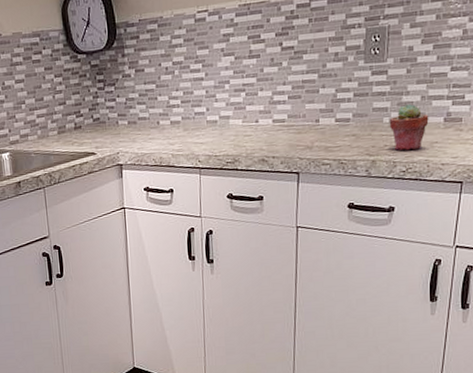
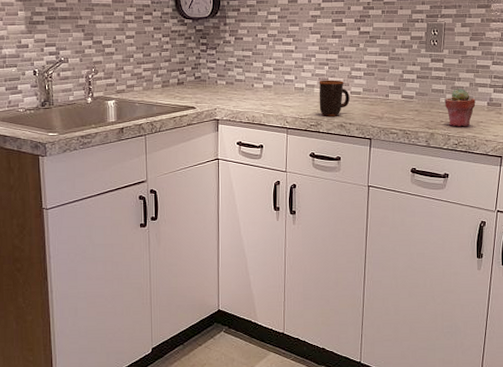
mug: none [234,107,272,151] -> present [318,80,350,116]

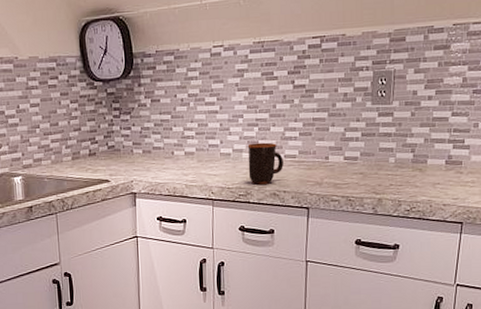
potted succulent: present [444,88,476,127] -> none [394,145,432,191]

